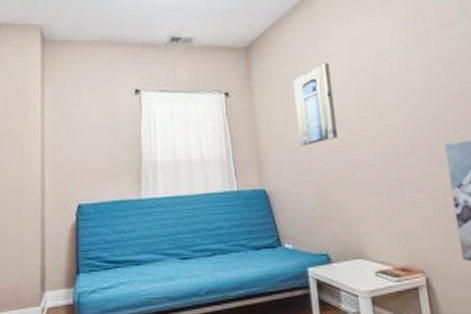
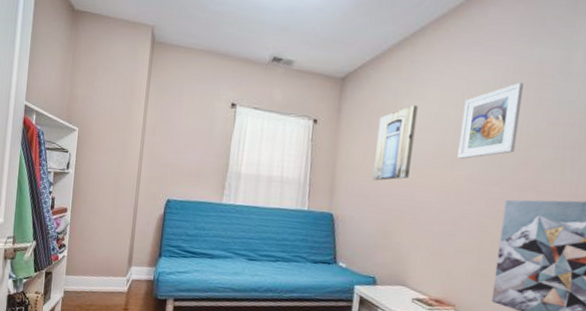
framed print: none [375,26,439,109] -> present [457,83,523,159]

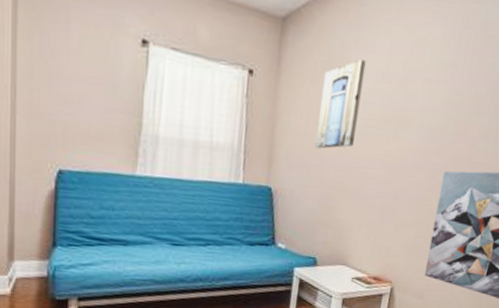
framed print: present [457,83,523,159] -> none [402,42,470,126]

